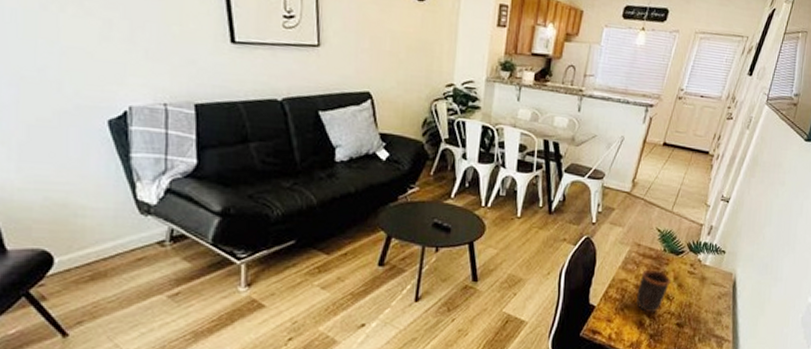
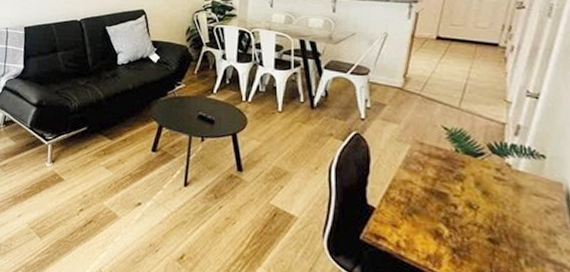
mug: present [637,269,671,313] -> none [427,171,471,223]

